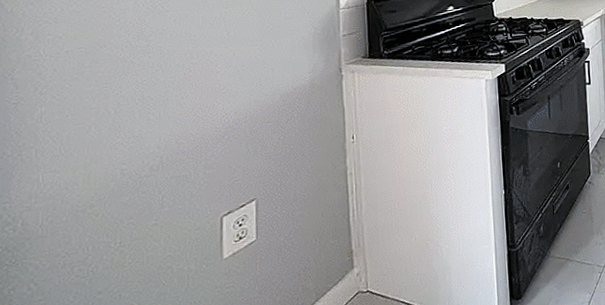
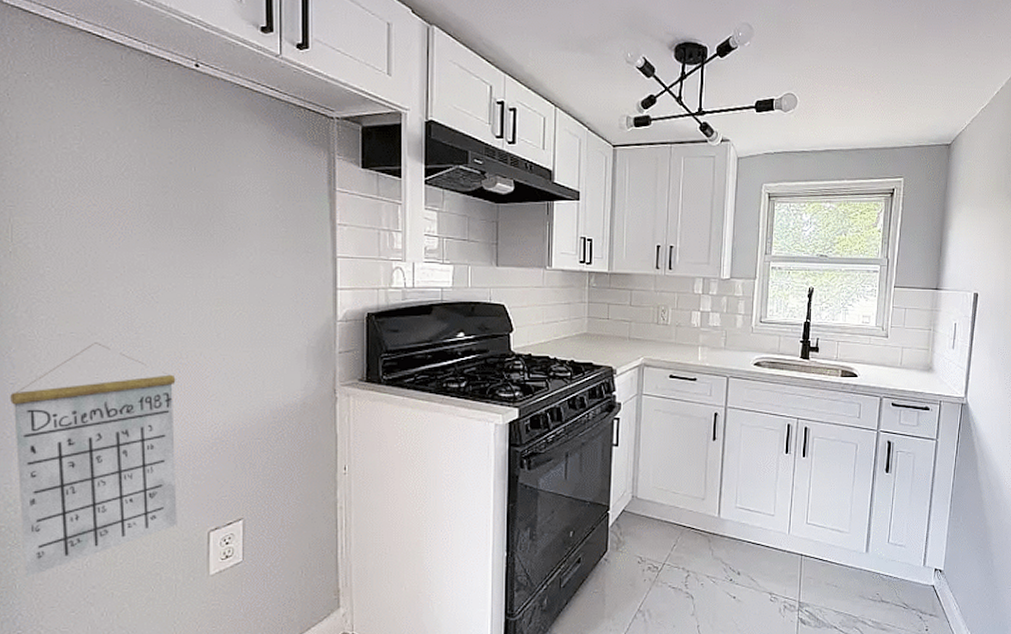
calendar: none [12,54,189,296] -> present [10,343,177,578]

